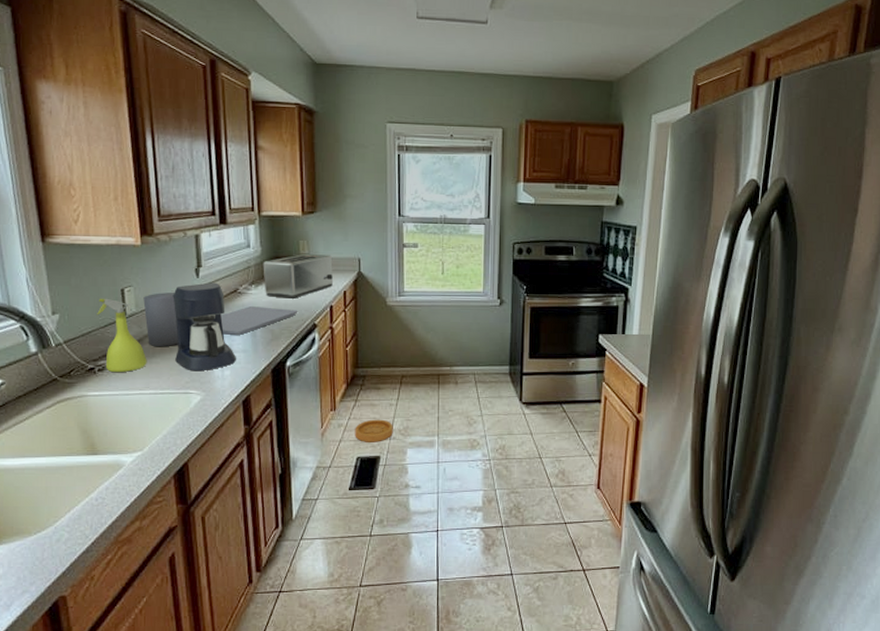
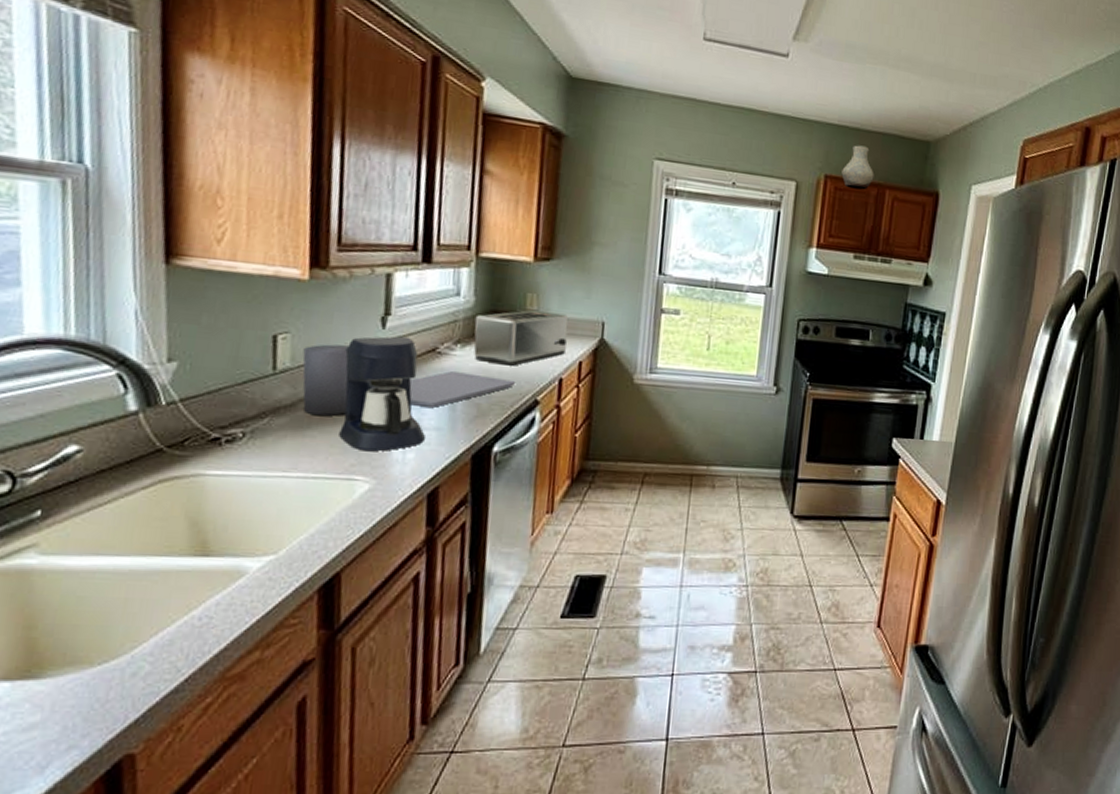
spray bottle: present [97,298,147,373] -> none [233,344,299,447]
pet bowl: present [355,419,393,442] -> none [575,527,627,557]
vase: none [539,91,567,129] -> present [841,145,875,190]

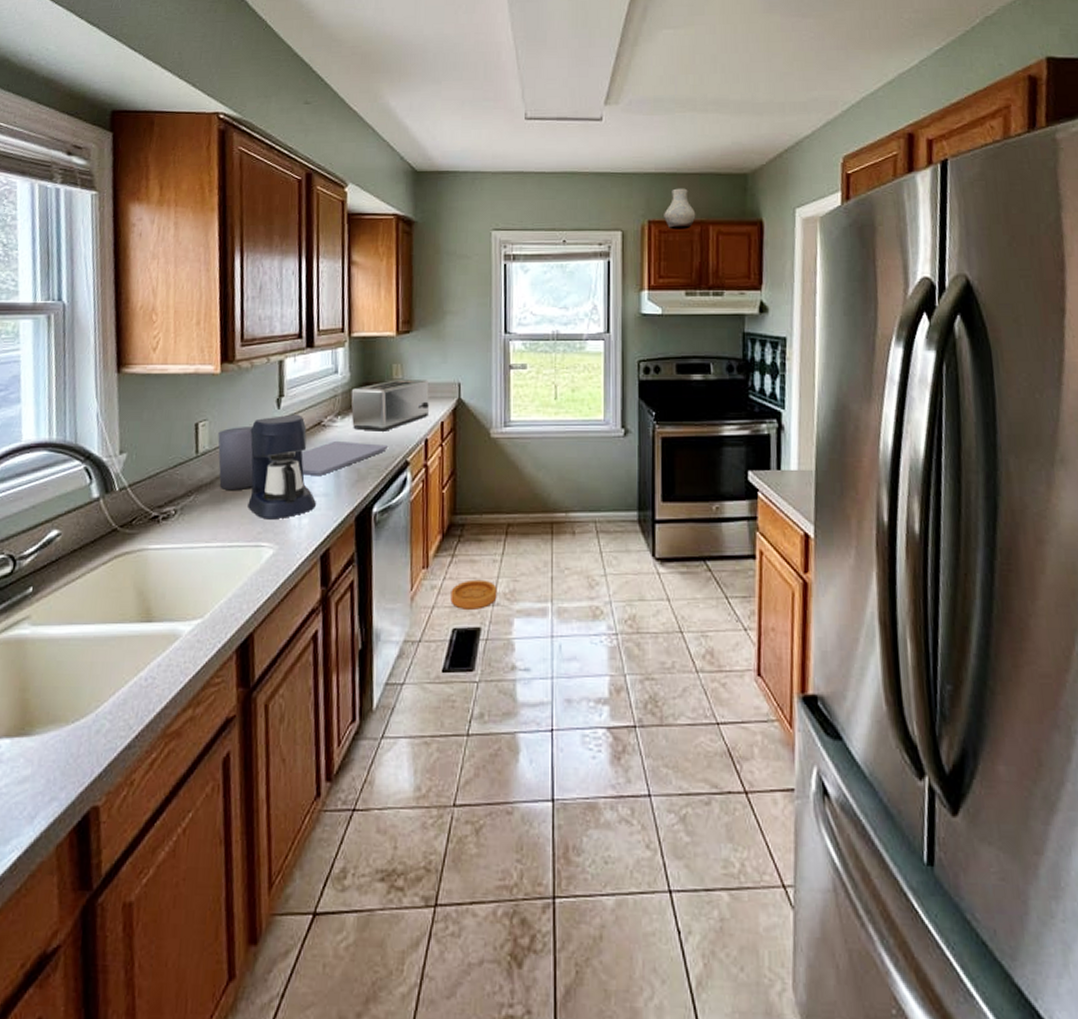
pet bowl: none [575,527,627,557] -> present [450,579,497,610]

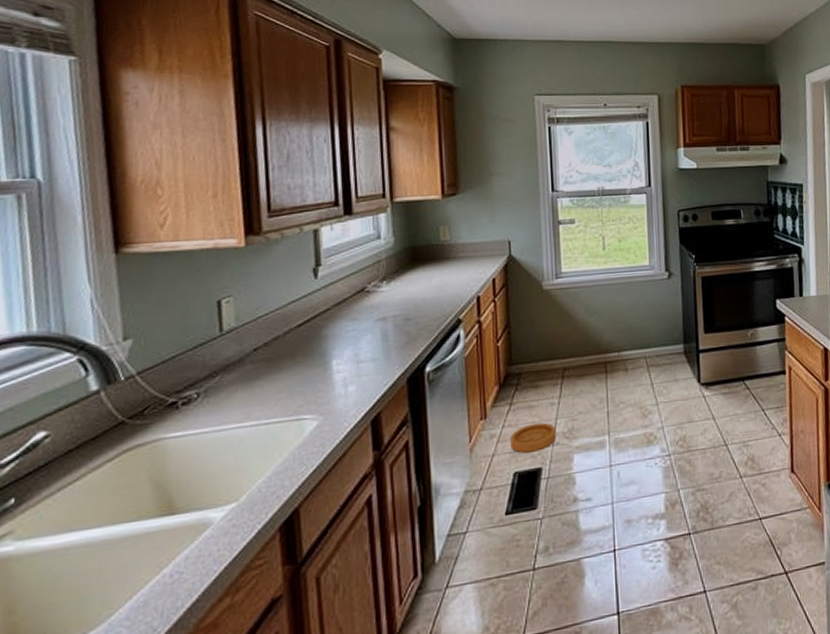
canister: present [217,427,254,491] -> none [245,299,290,367]
coffee maker: present [248,414,316,520] -> none [284,282,363,392]
cutting board: present [301,440,389,477] -> none [344,305,439,343]
toaster: present [351,378,430,431] -> none [396,239,481,293]
vase: present [664,188,696,230] -> none [694,57,723,93]

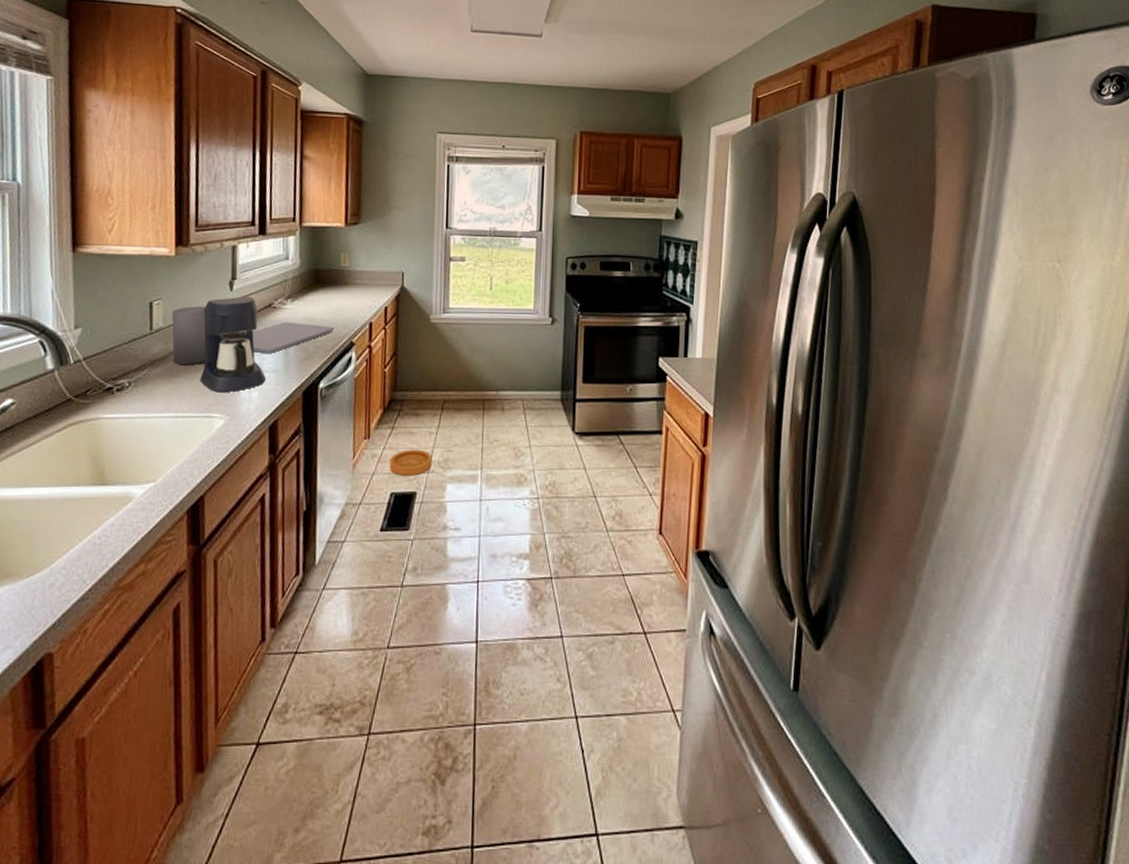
canister: none [245,299,290,367] -> present [171,306,206,366]
coffee maker: none [284,282,363,392] -> present [200,296,266,393]
cutting board: none [344,305,439,343] -> present [252,321,335,354]

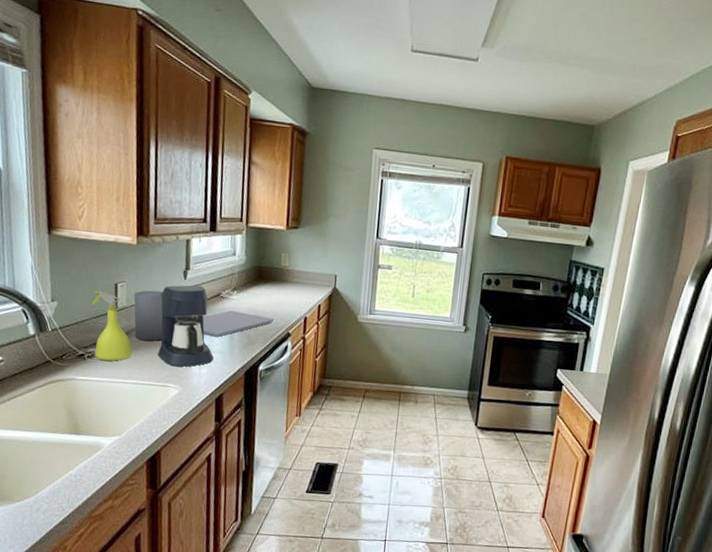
spray bottle: none [121,311,170,393] -> present [91,290,133,361]
pet bowl: present [389,449,432,476] -> none [316,428,353,451]

